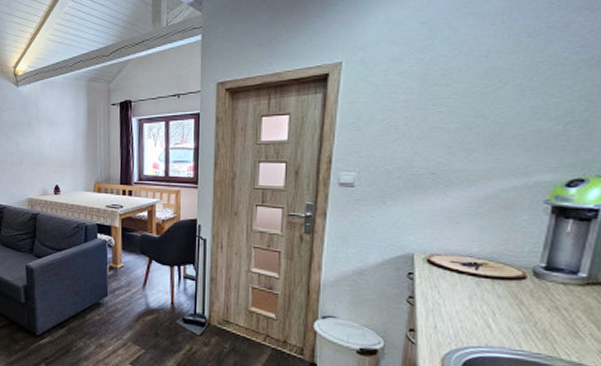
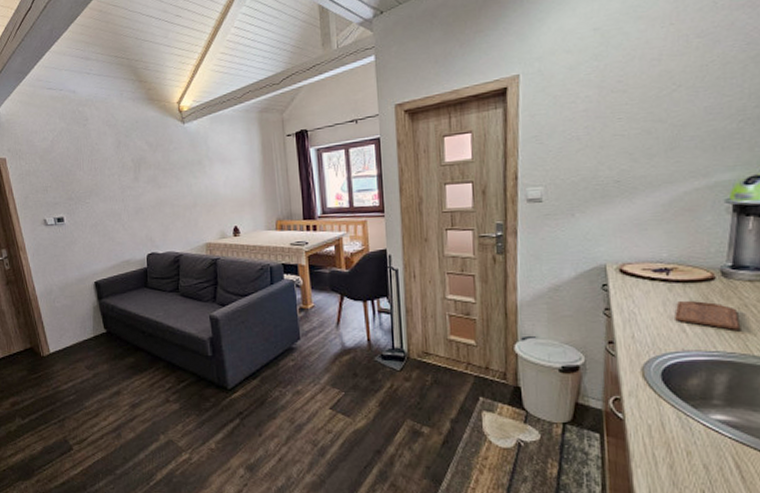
cutting board: none [480,297,548,332] -> present [674,301,740,330]

